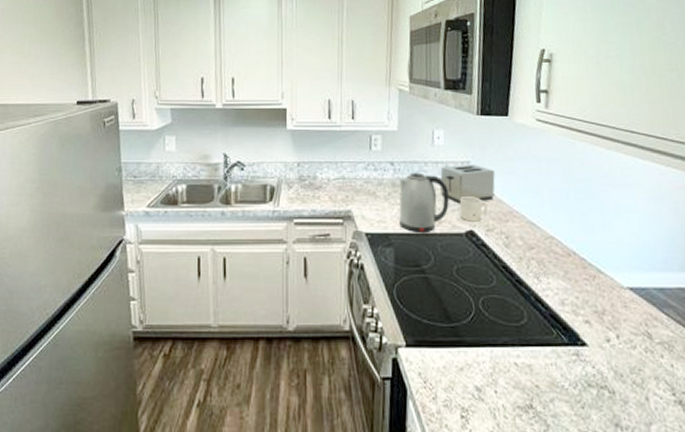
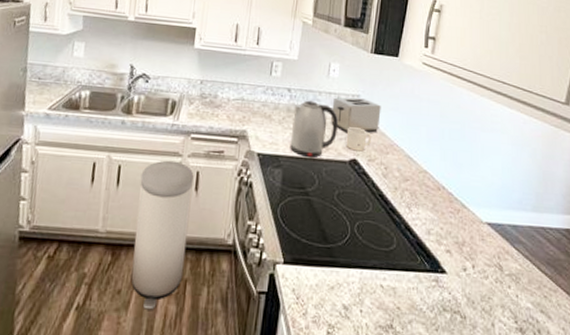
pedal bin: none [247,248,302,403] -> present [130,160,194,310]

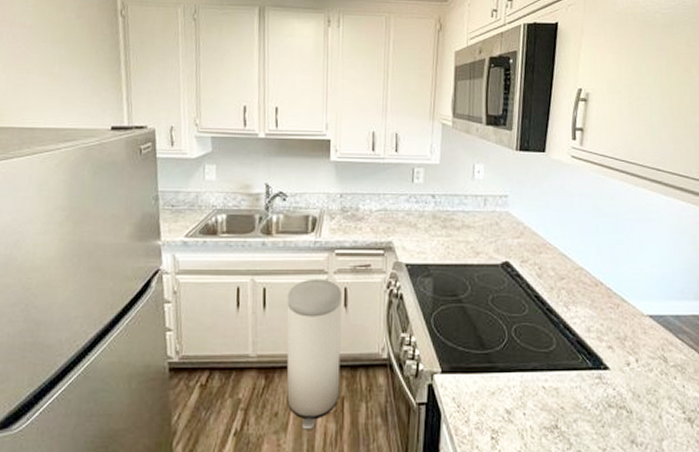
kettle: present [290,100,338,157] -> none [438,205,487,263]
toaster: present [331,97,381,134] -> none [479,197,531,236]
mug: present [346,126,372,152] -> none [496,228,524,253]

